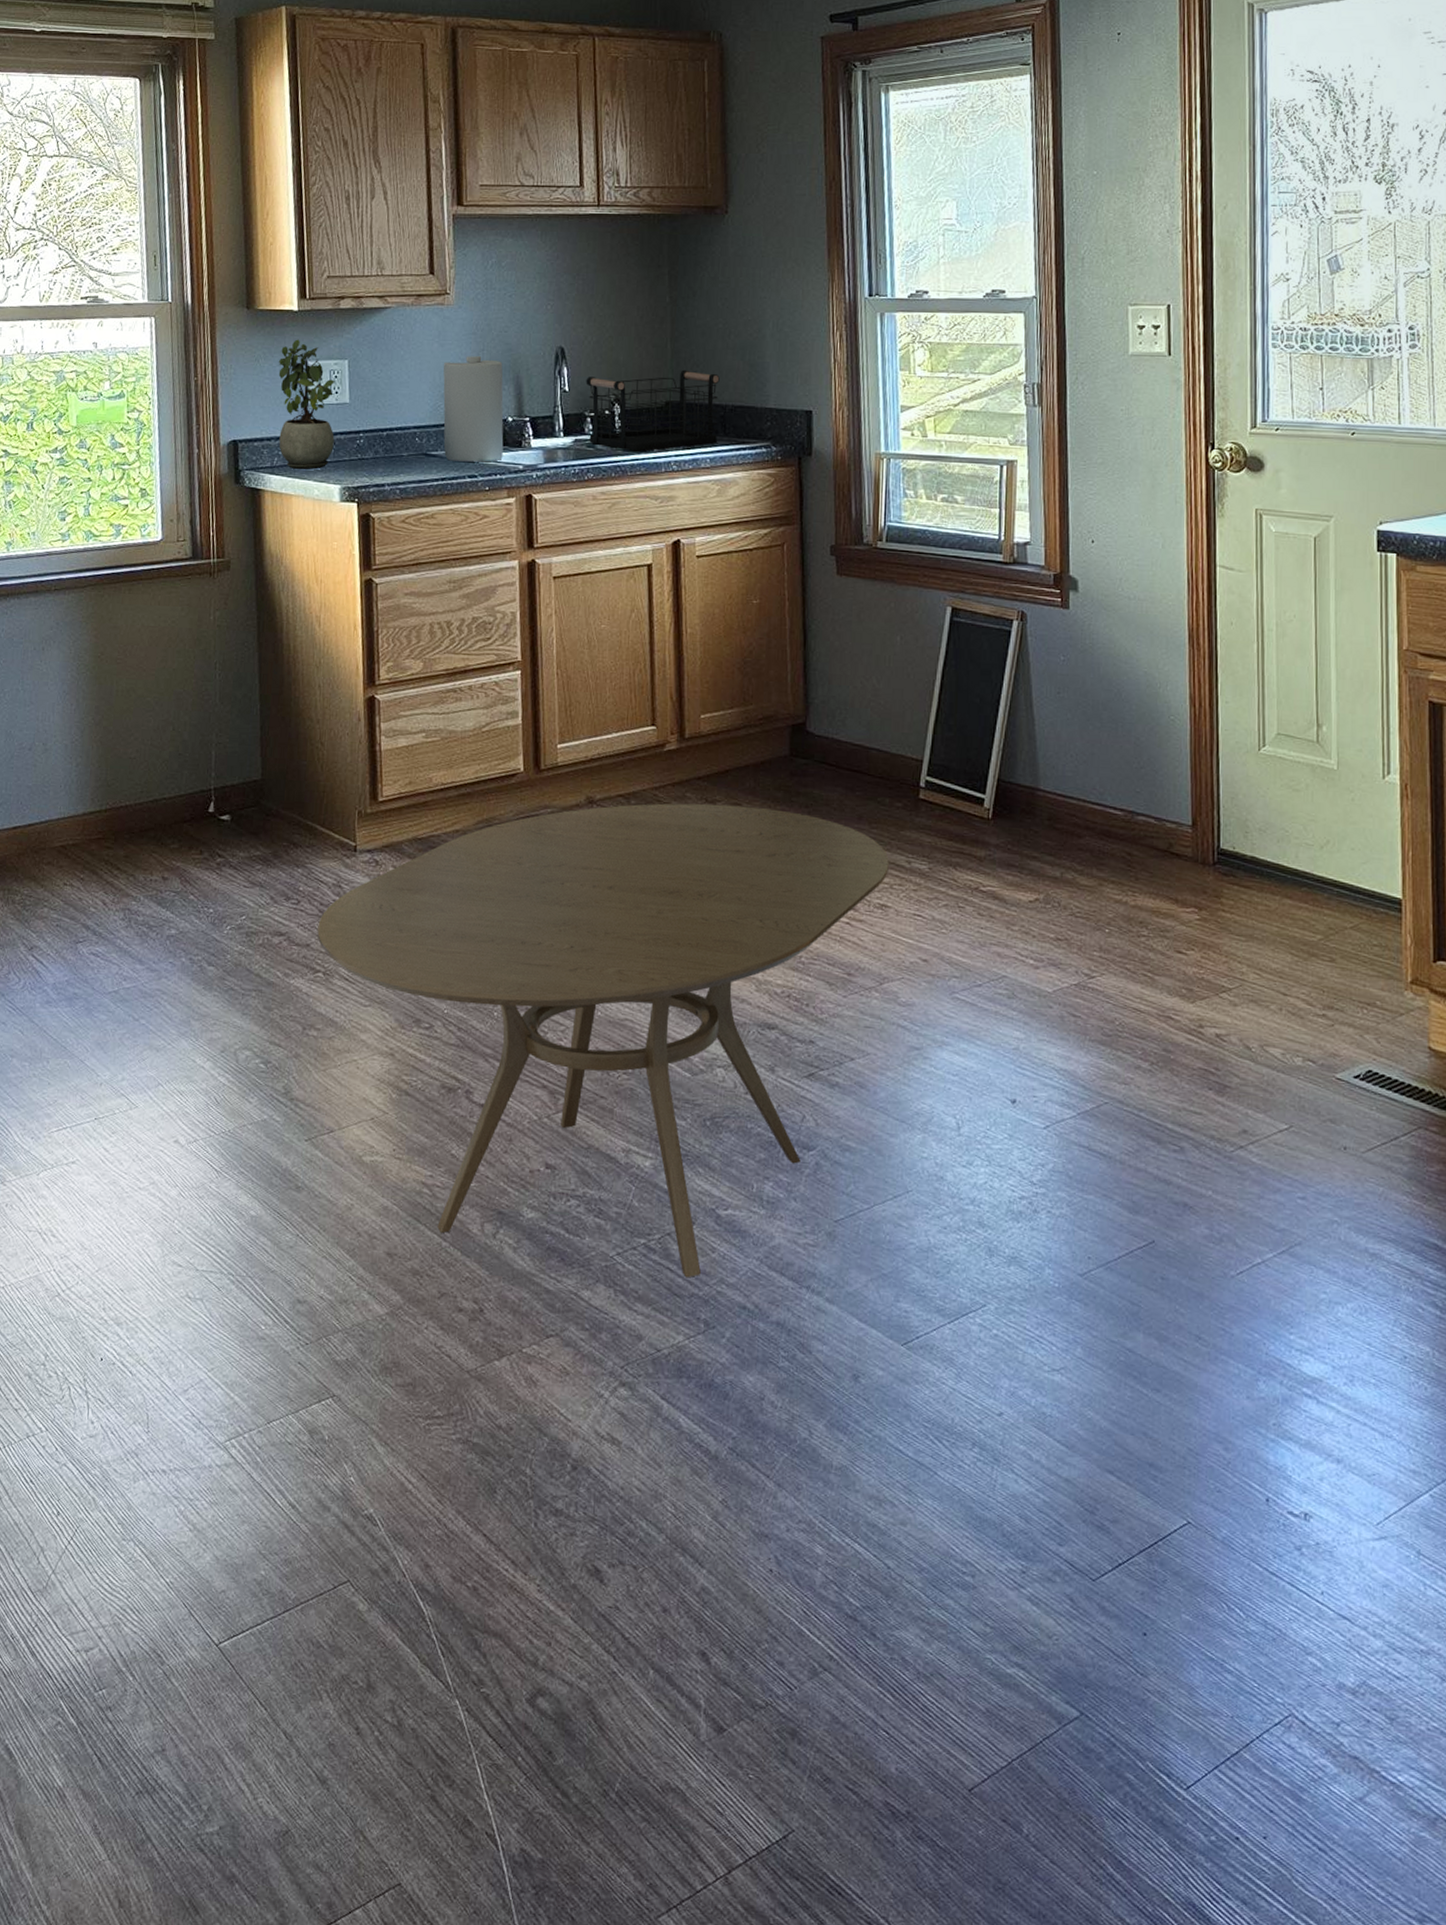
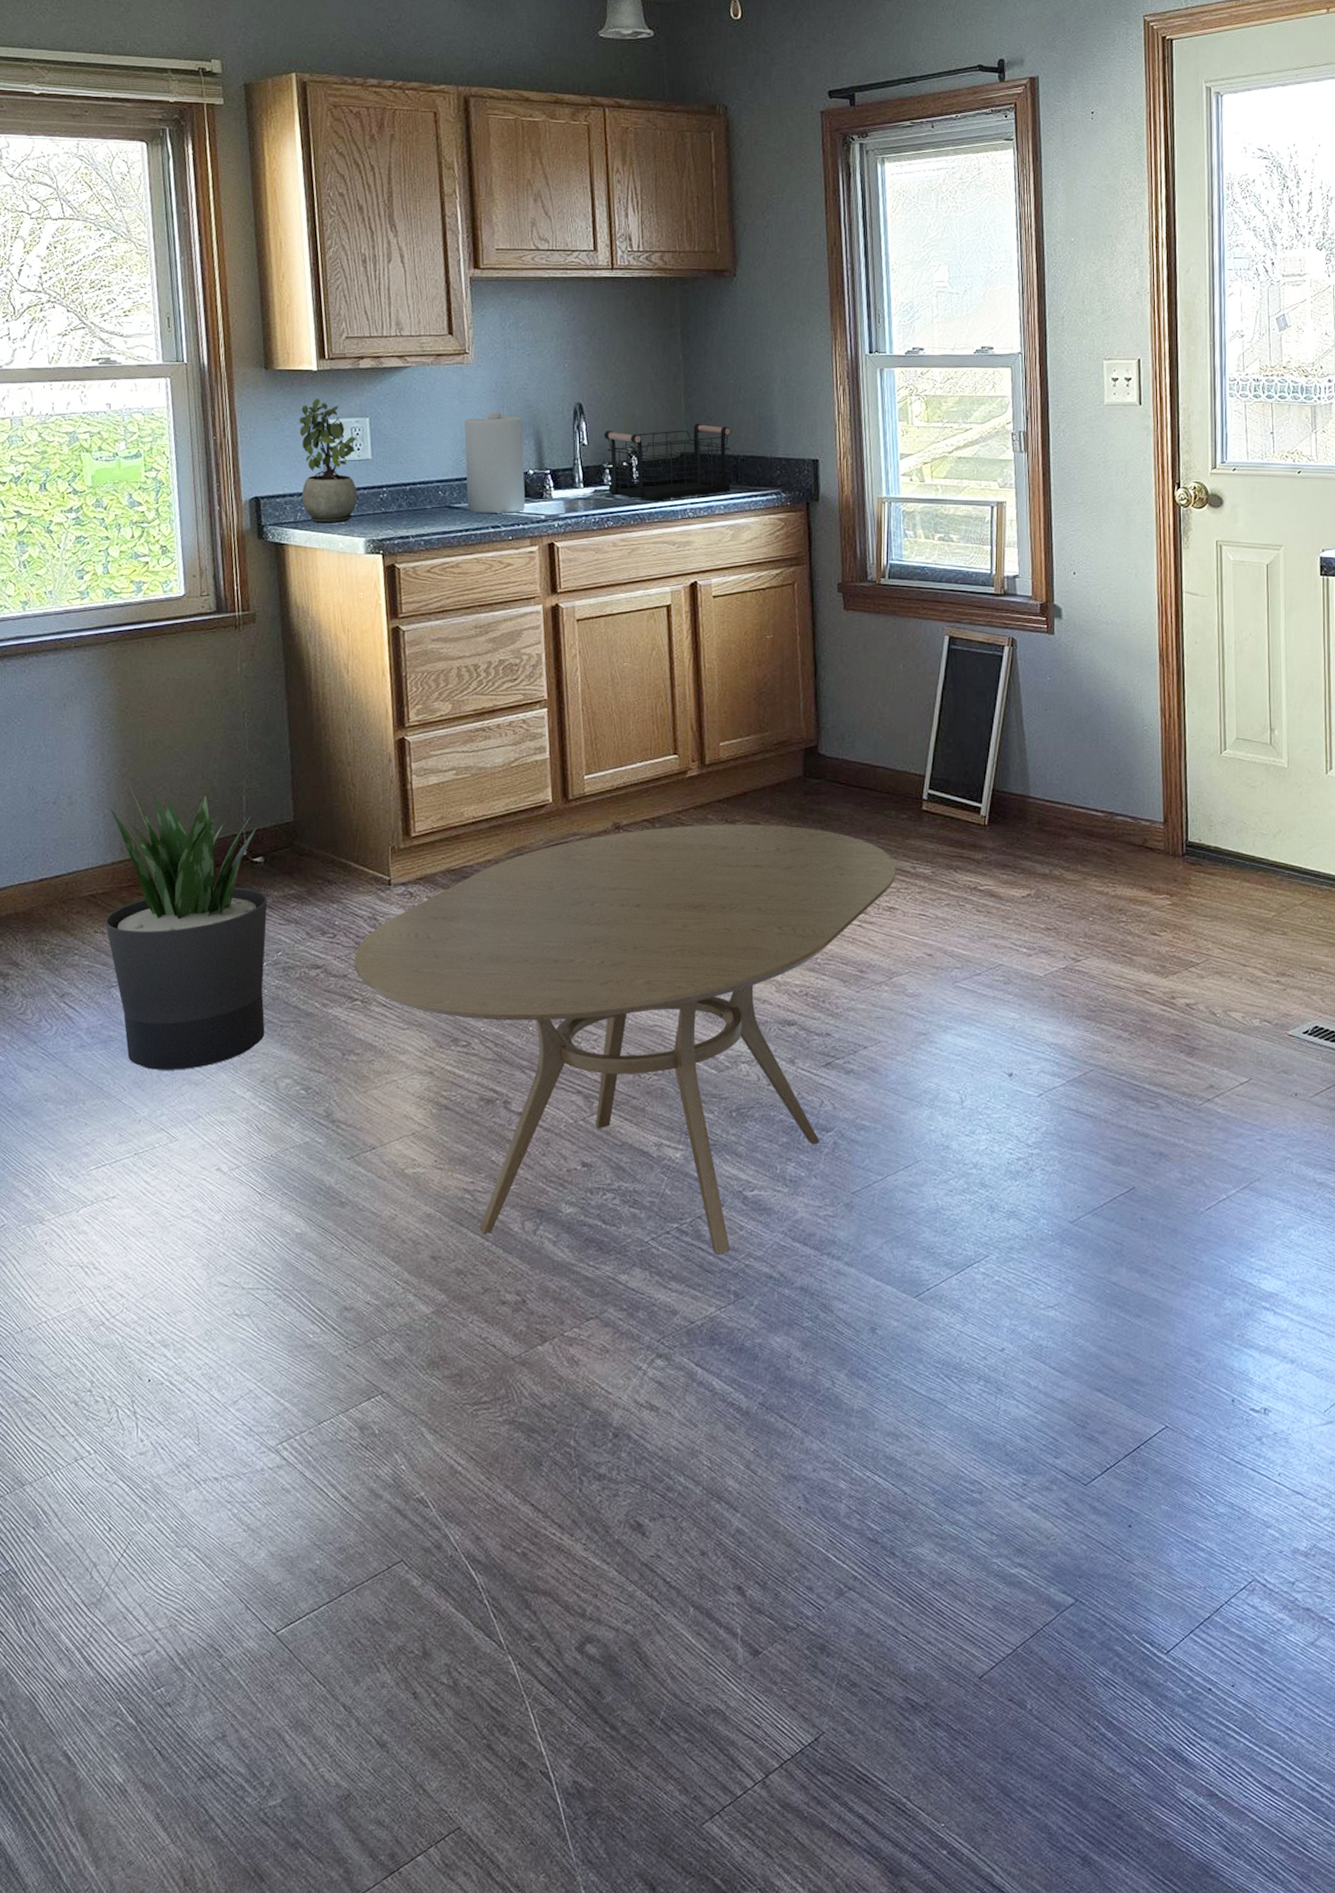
planter: none [74,729,233,1034] -> present [105,780,268,1070]

